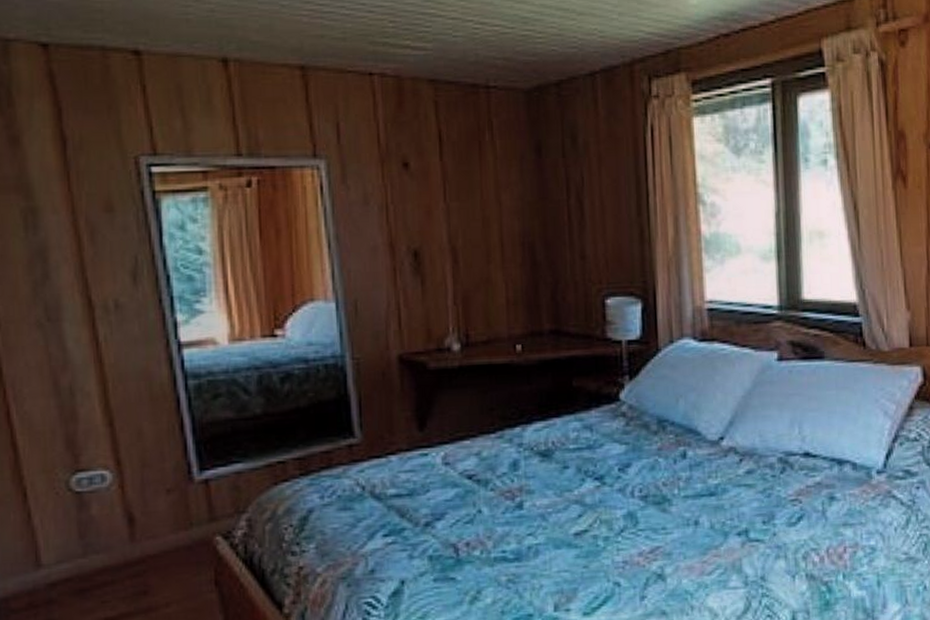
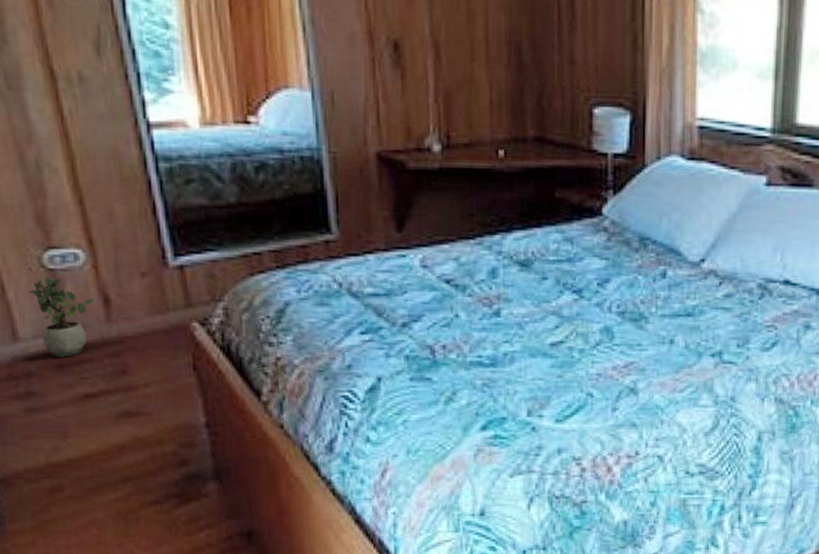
potted plant: none [55,500,118,582] -> present [29,277,94,357]

